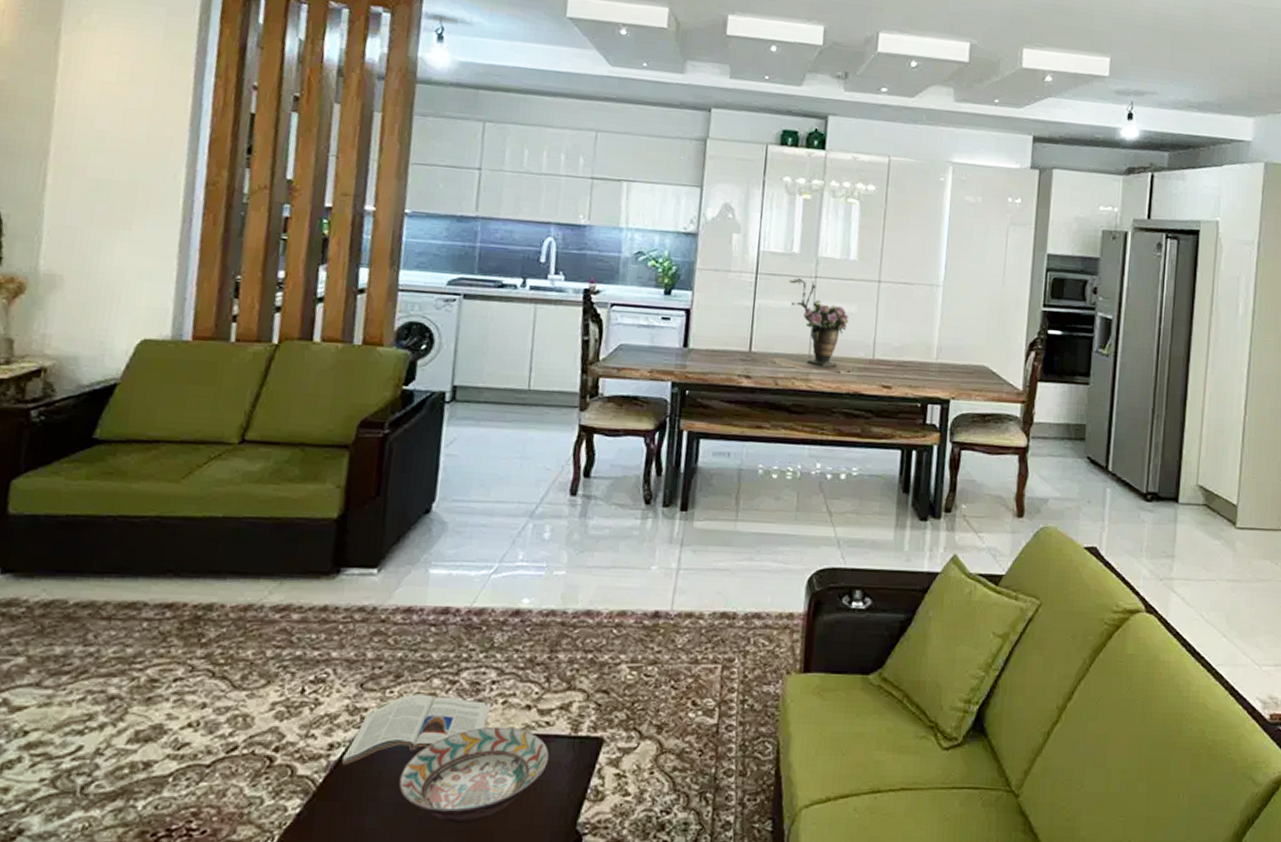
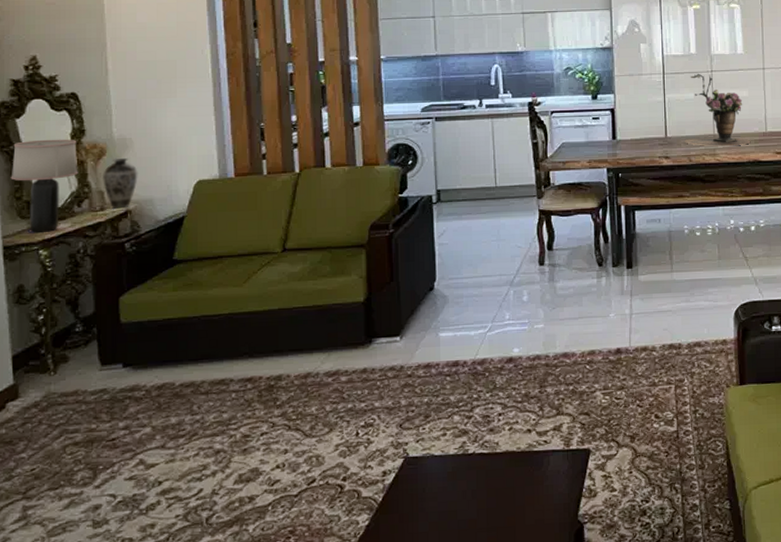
decorative vase: none [14,298,65,366] -> present [103,158,138,210]
magazine: present [341,694,492,766] -> none [393,428,501,487]
decorative bowl: present [398,726,549,823] -> none [439,447,550,523]

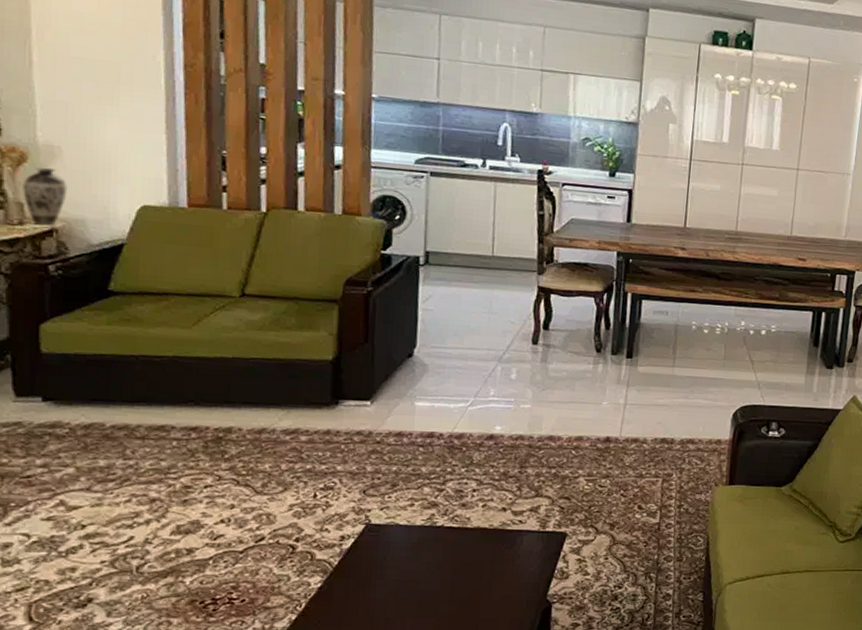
flower arrangement: present [685,73,751,146] -> none [704,164,774,246]

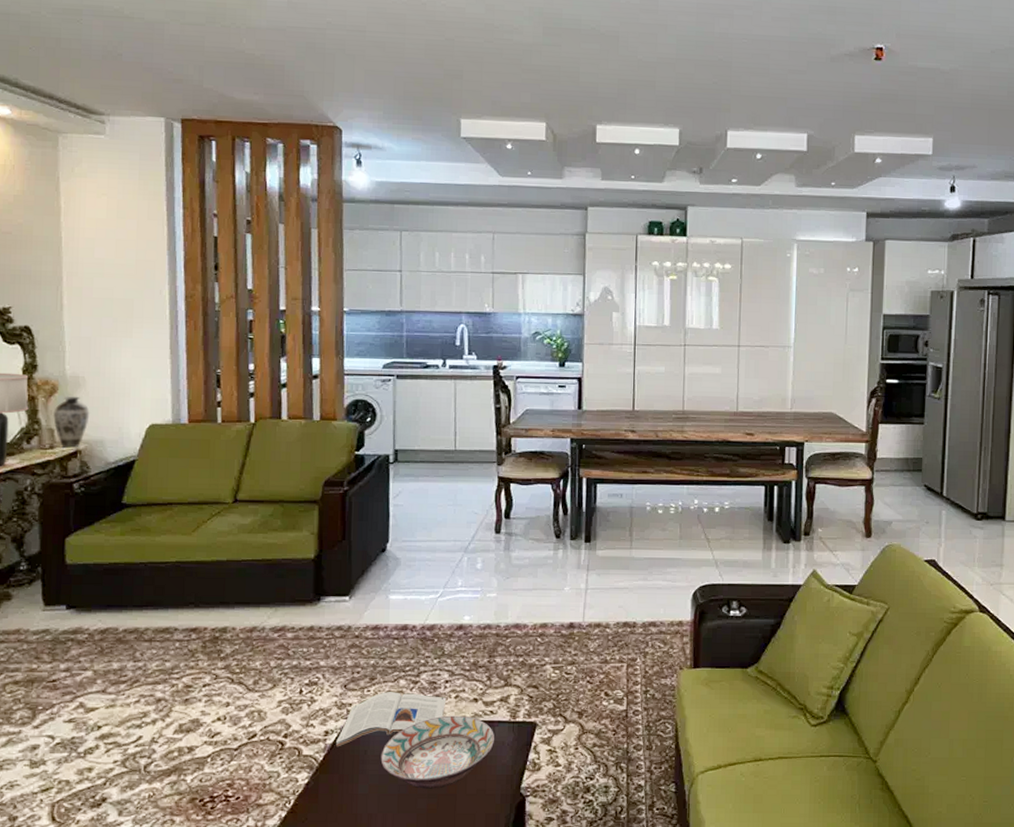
magazine: none [352,499,474,552] -> present [335,692,447,747]
decorative bowl: none [401,523,522,595] -> present [380,715,494,789]

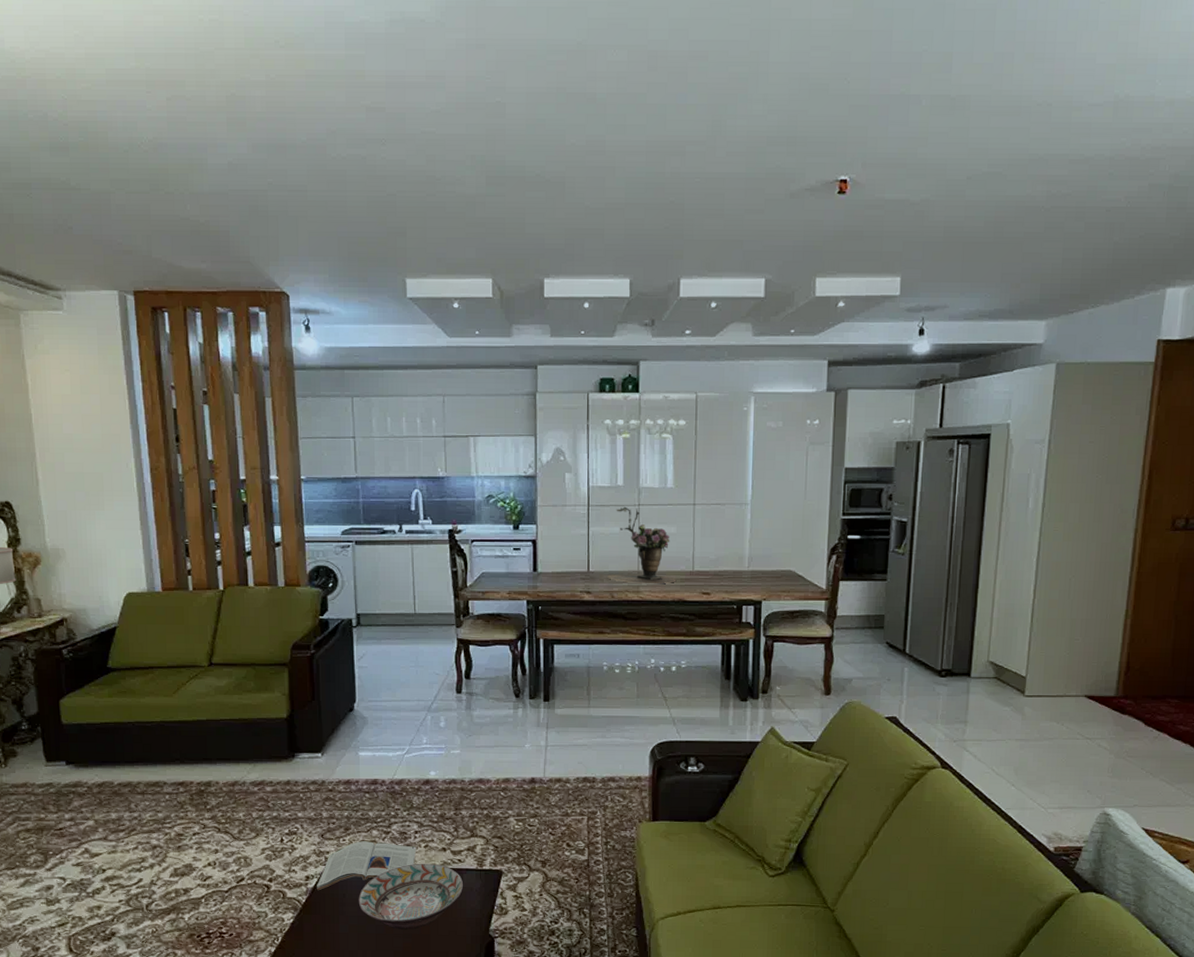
decorative vase: present [53,396,90,449] -> none [39,567,72,617]
flower arrangement: none [652,346,721,424] -> present [607,506,677,583]

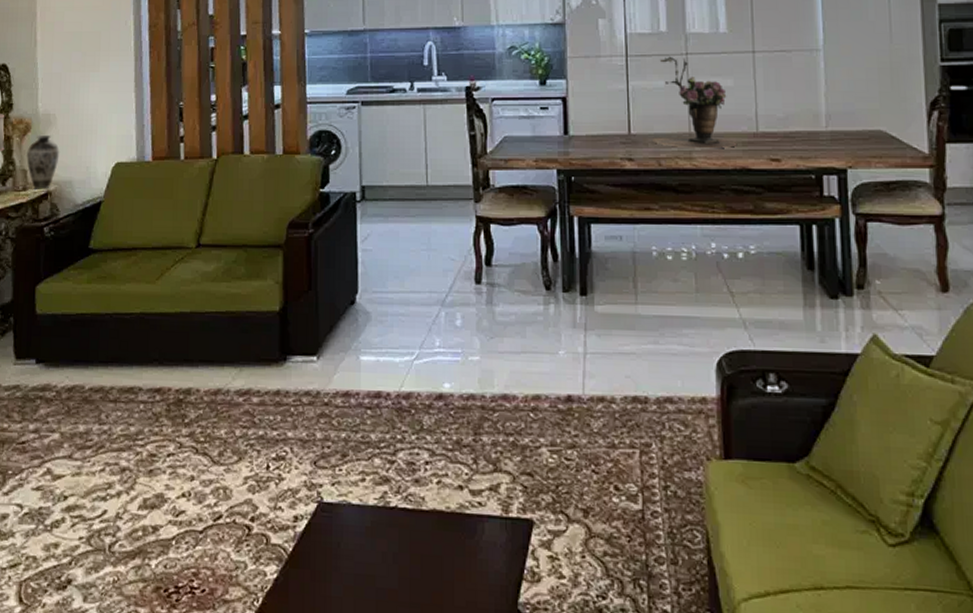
decorative vase: none [39,567,72,617] -> present [26,134,60,191]
magazine: present [316,841,417,891] -> none [305,472,428,537]
decorative bowl: present [358,863,463,930] -> none [355,505,484,597]

